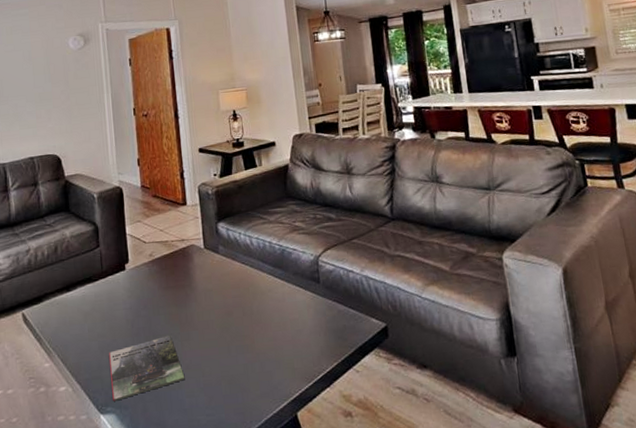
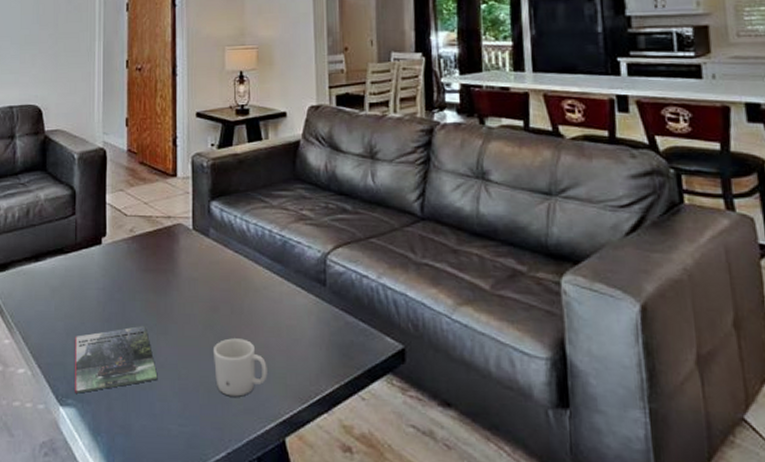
mug: none [230,335,278,385] -> present [212,338,267,397]

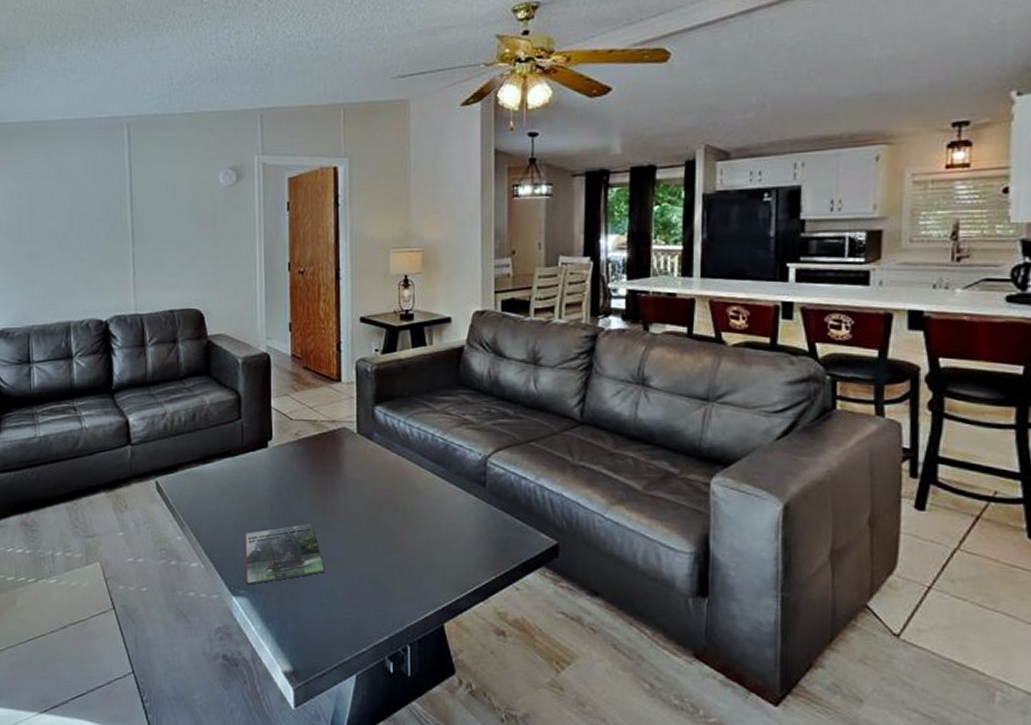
mug: present [212,338,267,397] -> none [376,535,428,587]

